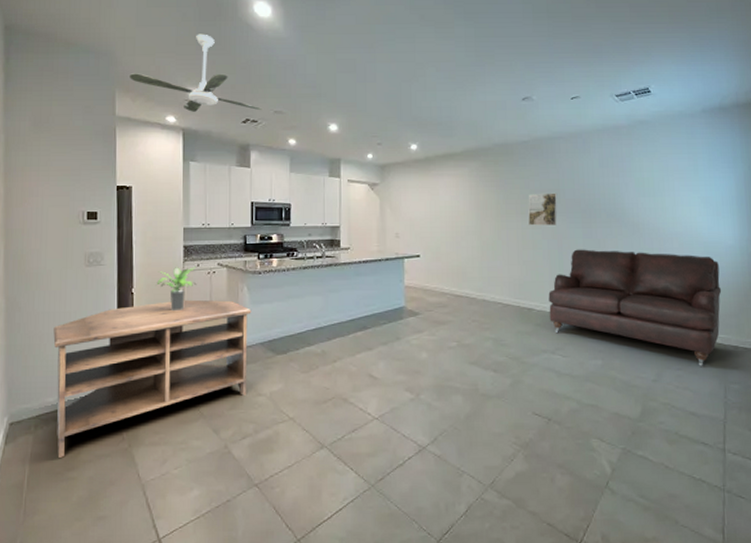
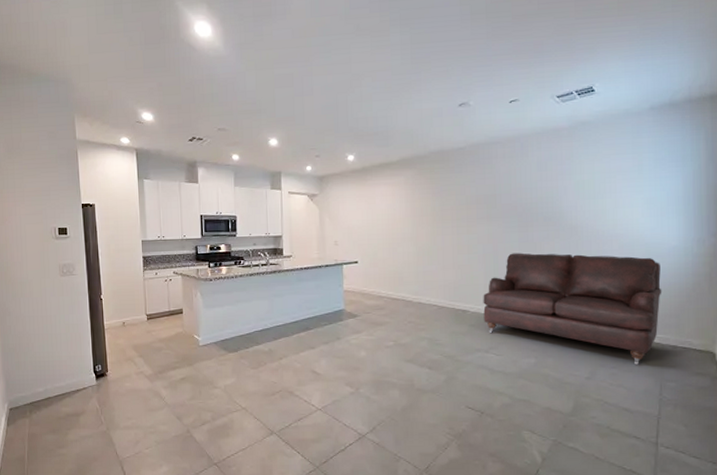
tv stand: present [53,299,252,458] -> none [38,304,205,437]
ceiling fan: present [130,34,264,112] -> none [86,57,208,133]
potted plant: present [156,267,197,312] -> none [121,275,156,315]
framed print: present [528,192,558,226] -> none [464,198,494,231]

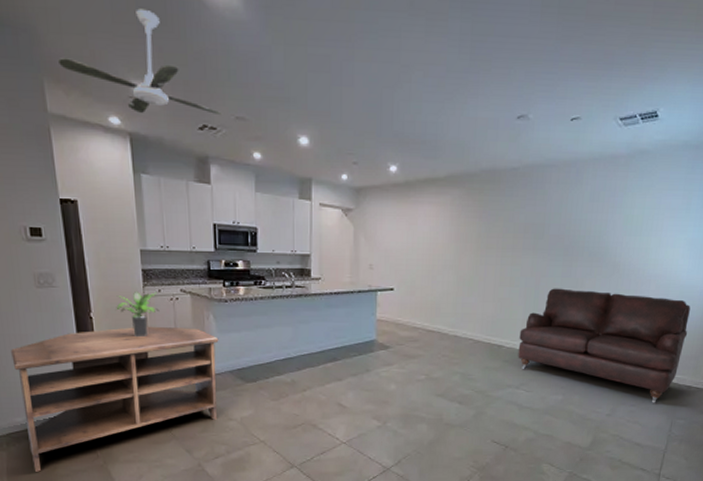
tv stand: none [38,304,205,437] -> present [11,326,219,472]
ceiling fan: none [86,57,208,133] -> present [58,8,223,114]
potted plant: none [121,275,156,315] -> present [116,292,160,338]

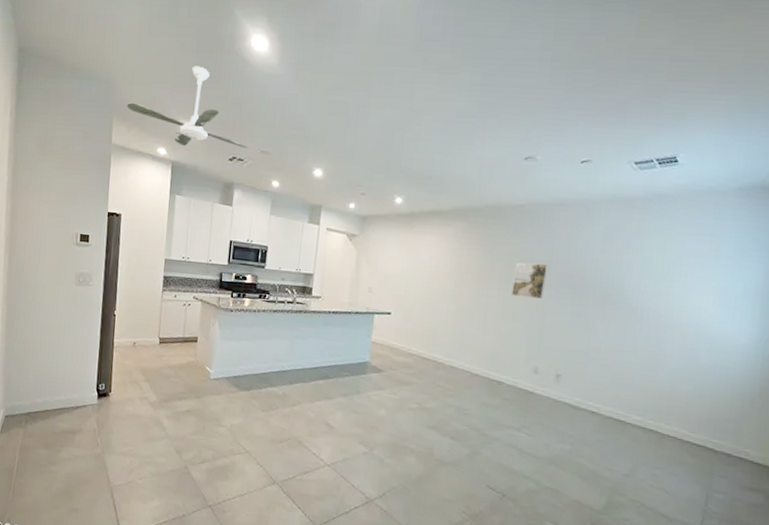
tv stand: present [11,326,219,472] -> none [42,326,221,453]
potted plant: present [116,292,160,338] -> none [136,295,173,337]
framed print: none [508,227,542,262] -> present [511,263,549,299]
sofa: present [518,288,691,403] -> none [519,327,726,469]

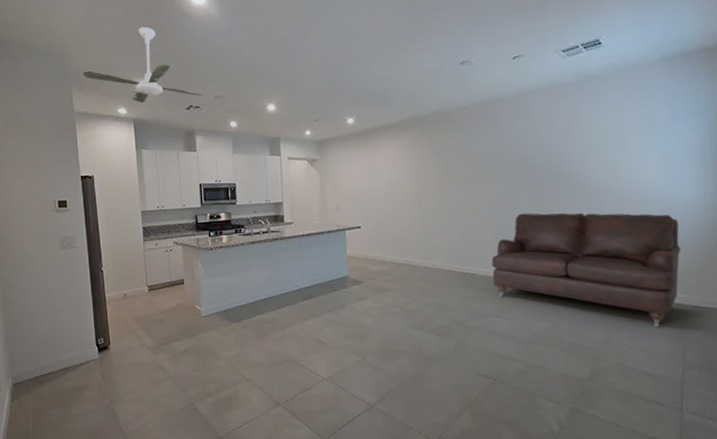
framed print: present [511,263,549,299] -> none [469,157,500,192]
sofa: none [519,327,726,469] -> present [491,213,681,327]

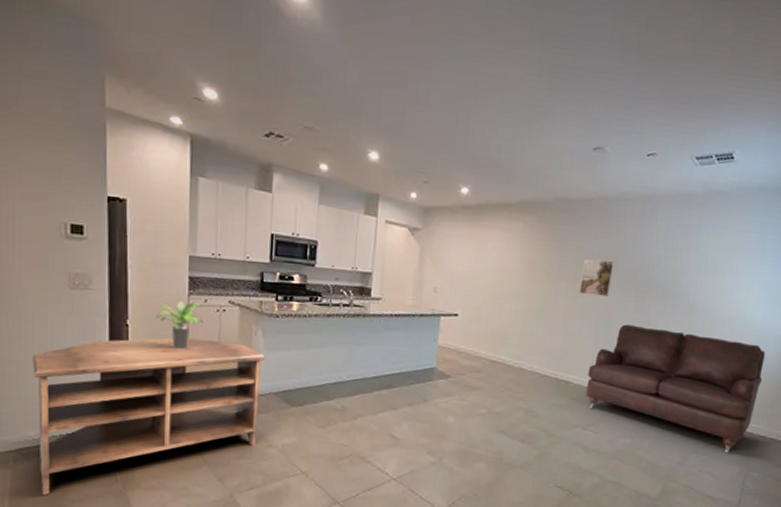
tv stand: none [40,275,207,412] -> present [33,338,266,495]
ceiling fan: present [83,27,205,103] -> none [123,12,292,123]
potted plant: none [122,246,157,287] -> present [156,300,204,350]
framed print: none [469,157,500,192] -> present [579,259,615,297]

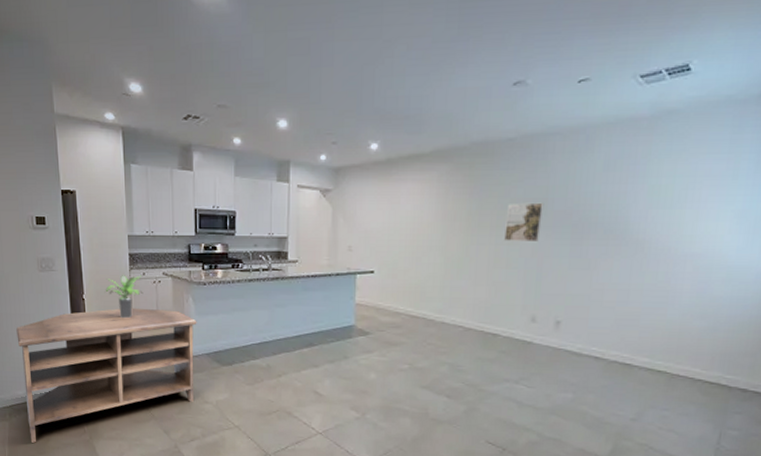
sofa: present [585,324,765,453] -> none [516,270,743,408]

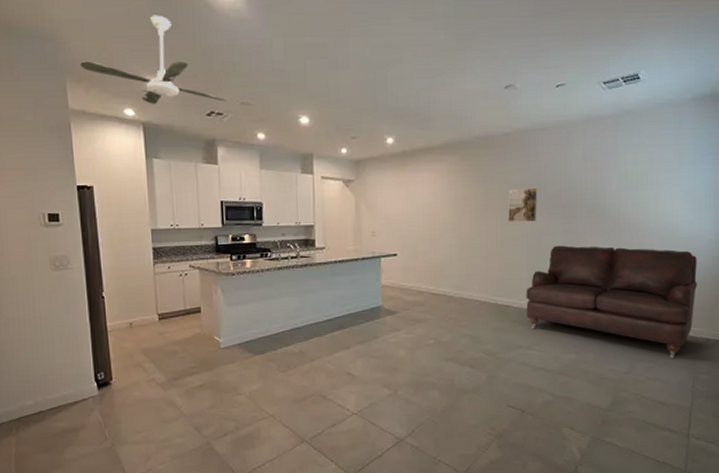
tv stand: present [16,307,197,443] -> none [25,302,227,457]
ceiling fan: none [65,13,206,108] -> present [80,15,229,104]
potted plant: present [105,275,143,319] -> none [127,269,169,315]
sofa: none [516,270,743,408] -> present [526,245,698,358]

